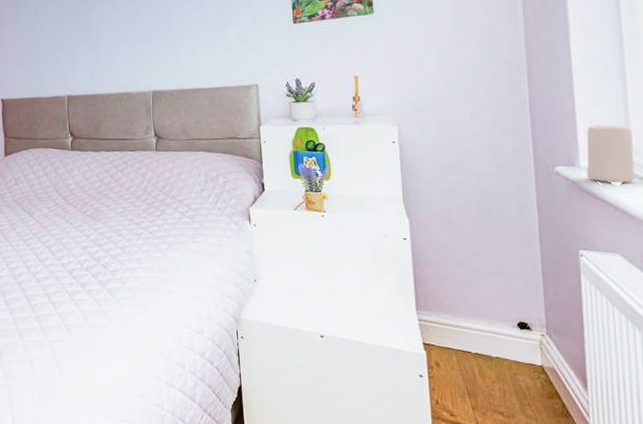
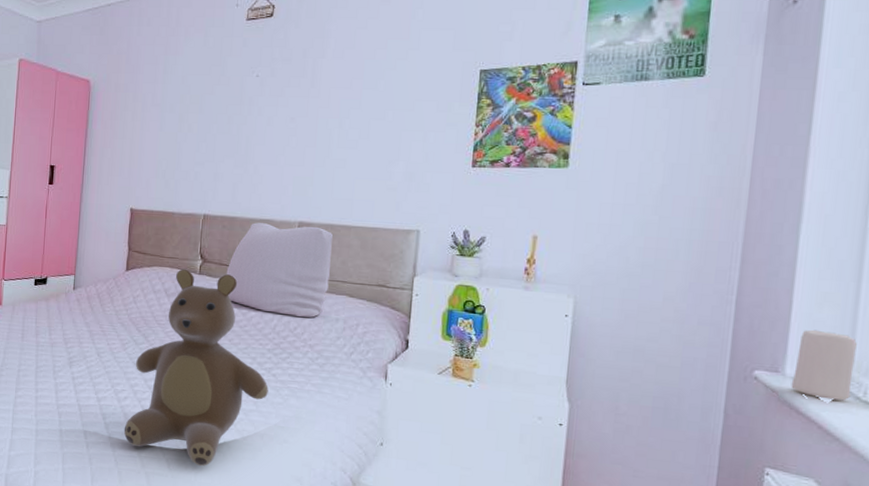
teddy bear: none [23,147,149,327] -> present [123,269,269,467]
cushion: none [95,93,187,177] -> present [226,222,333,318]

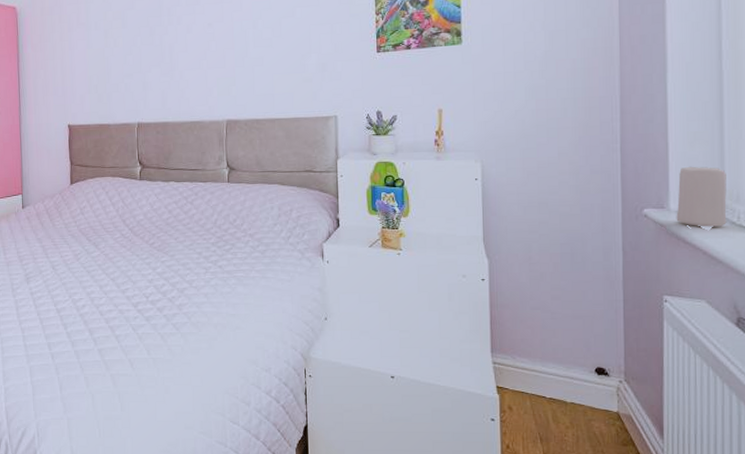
teddy bear: present [123,269,269,467] -> none [85,176,217,362]
cushion: present [226,222,333,318] -> none [165,123,261,210]

